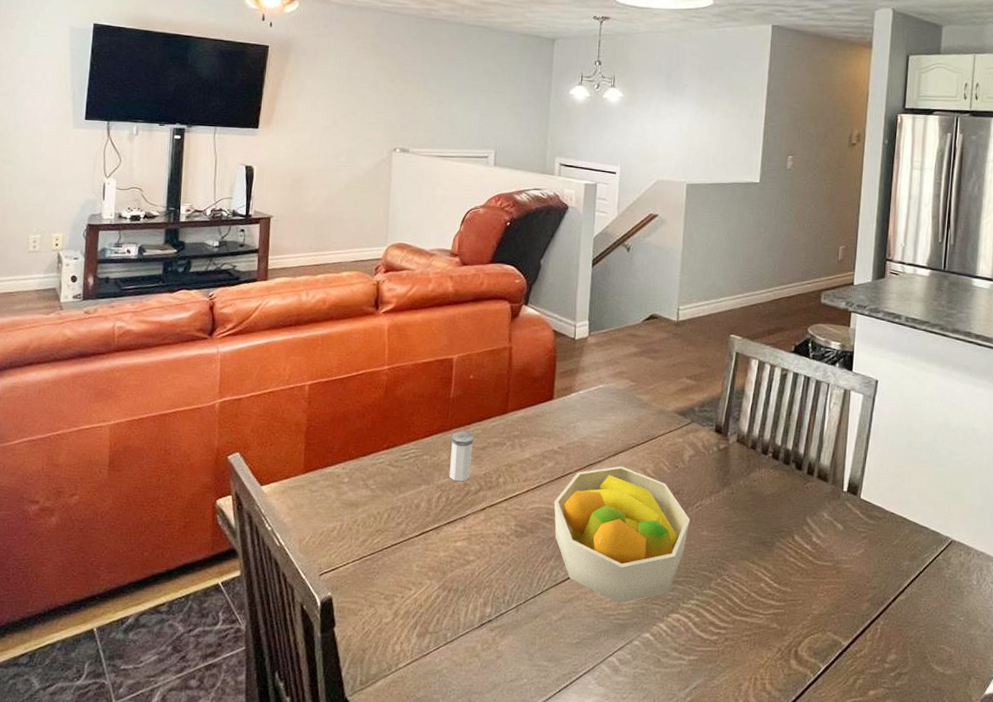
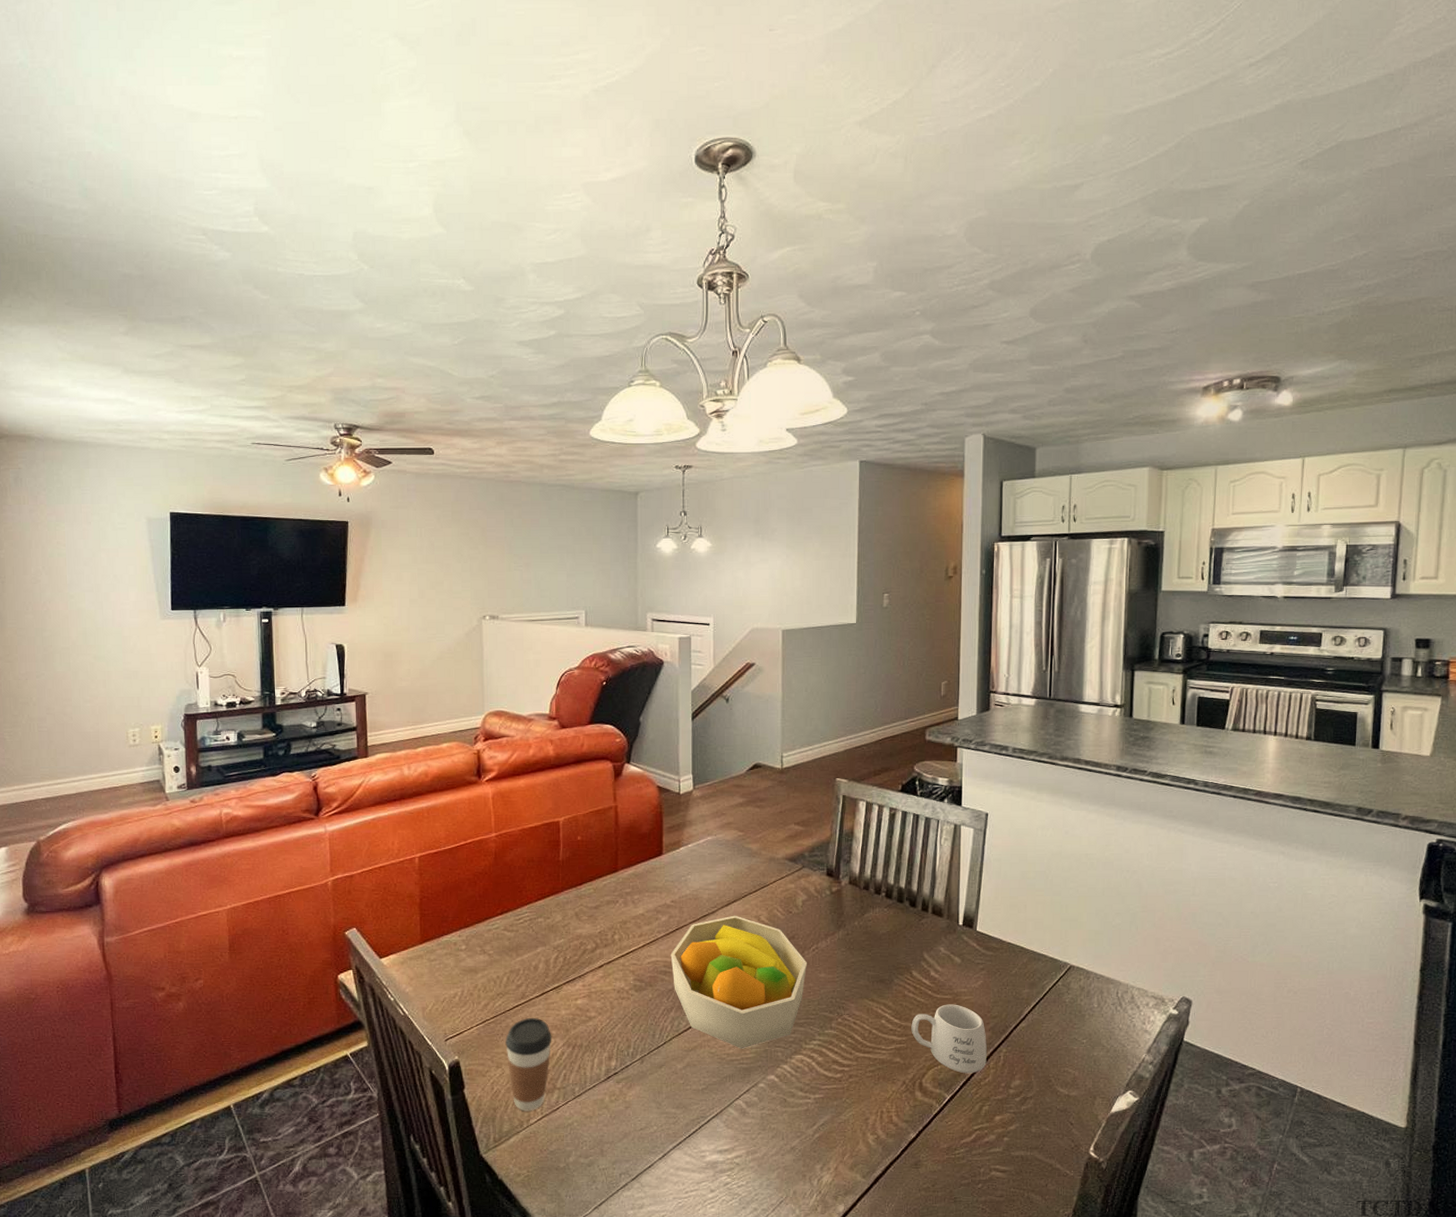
coffee cup: none [380,557,429,655] -> present [505,1017,552,1111]
salt shaker: present [449,432,474,482] -> none [564,893,586,941]
mug: none [790,571,865,645] -> present [911,1004,987,1074]

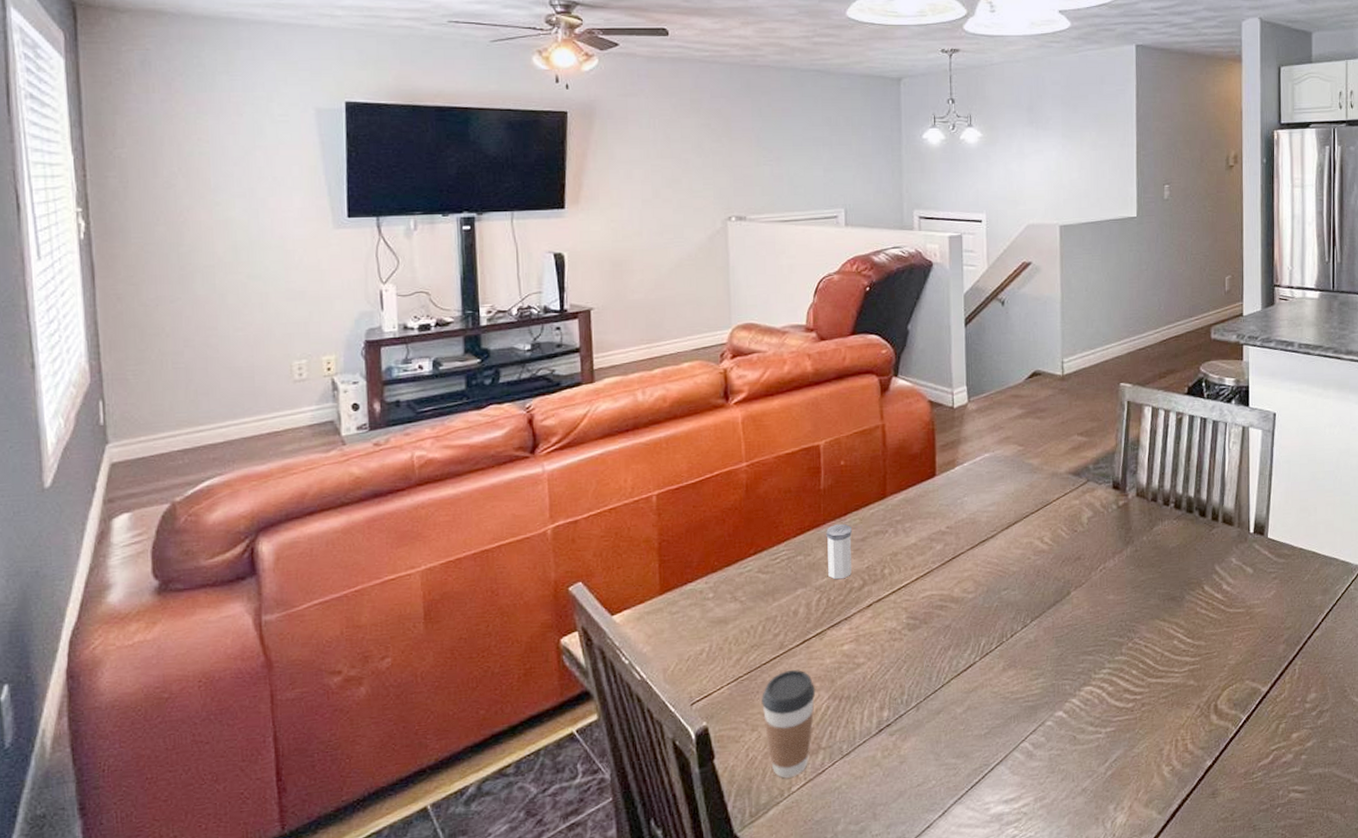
salt shaker: none [564,893,586,941] -> present [826,524,852,580]
fruit bowl: present [670,915,808,1049] -> none [947,538,1095,685]
mug: present [911,1004,987,1074] -> none [1204,617,1282,691]

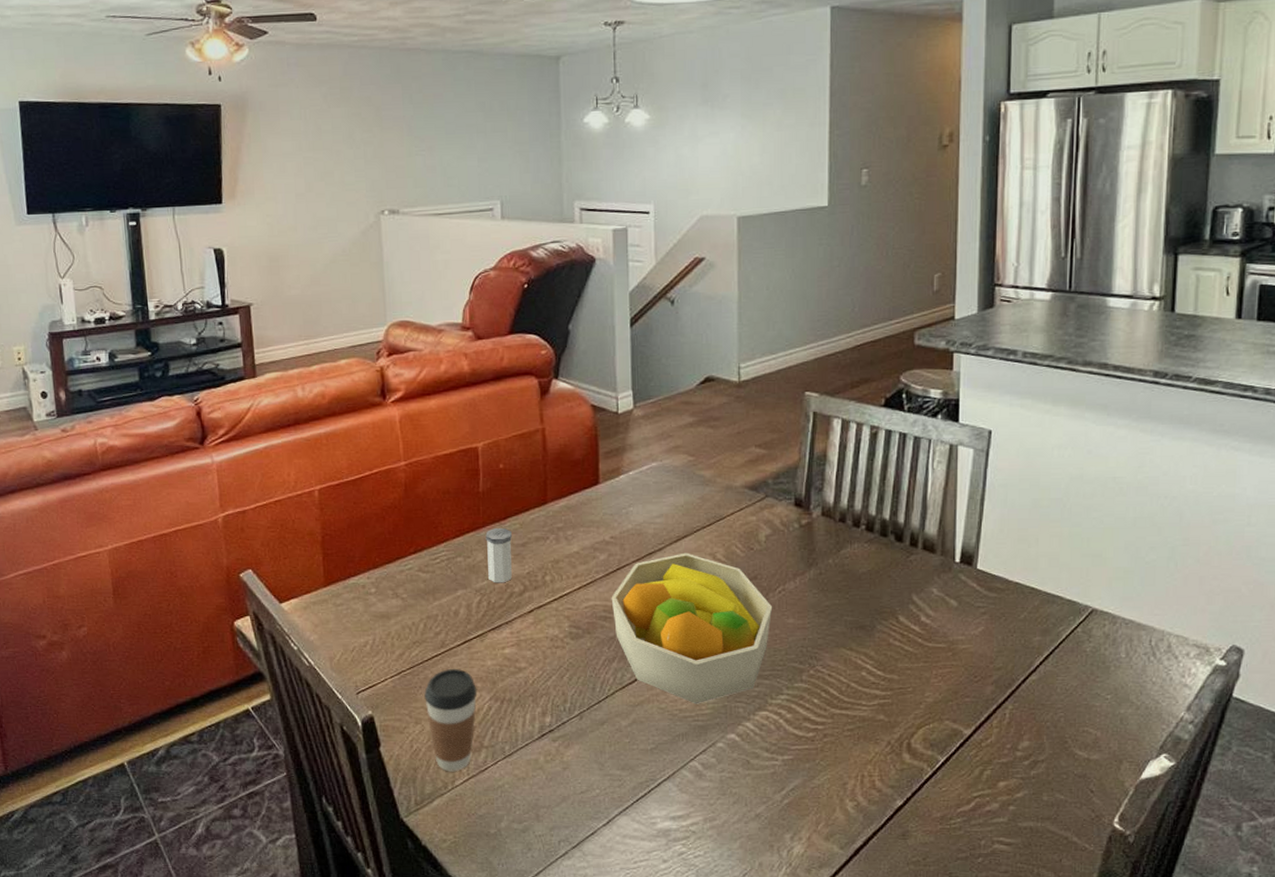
fruit bowl: none [947,538,1095,685] -> present [611,552,773,704]

